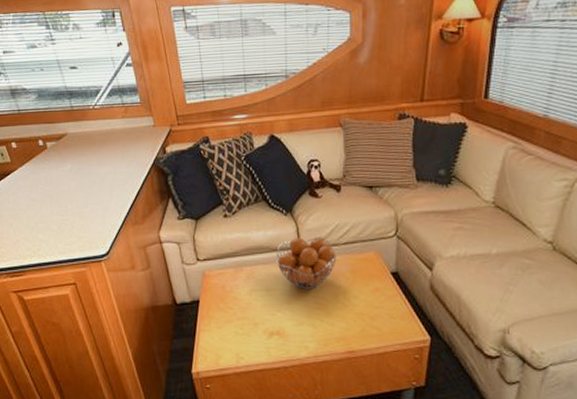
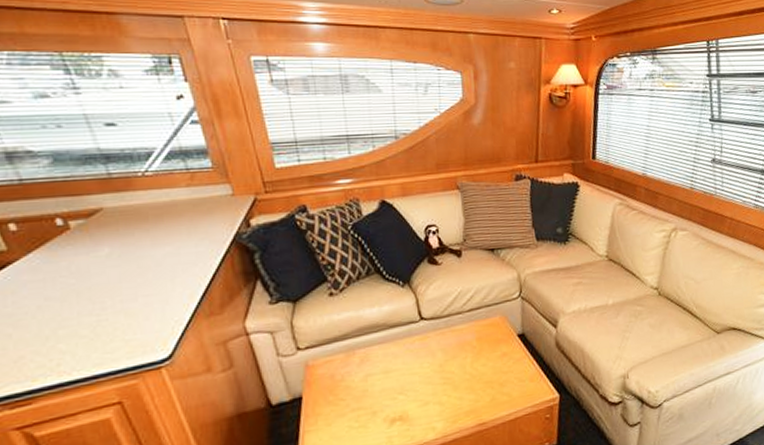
fruit basket: present [276,237,337,289] -> none [394,306,462,366]

